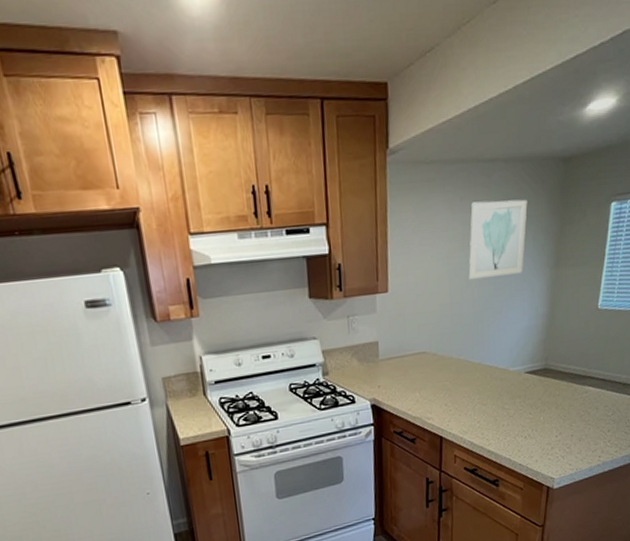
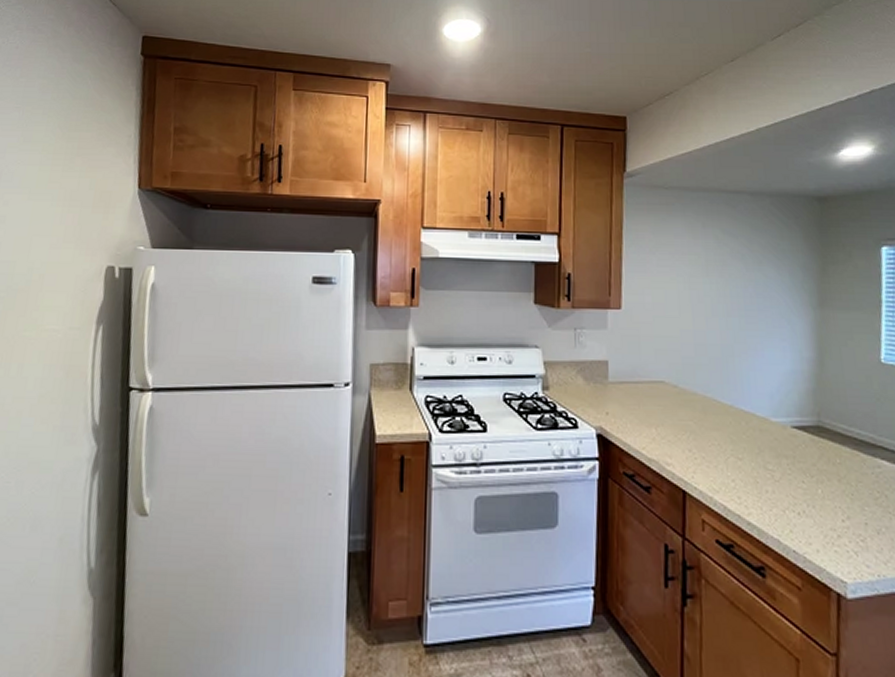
wall art: present [468,199,528,280] -> none [714,230,780,309]

